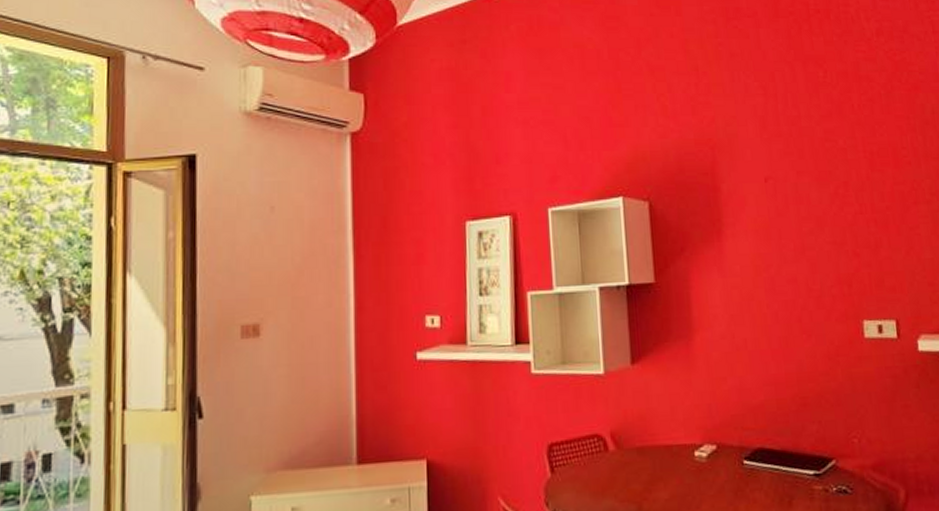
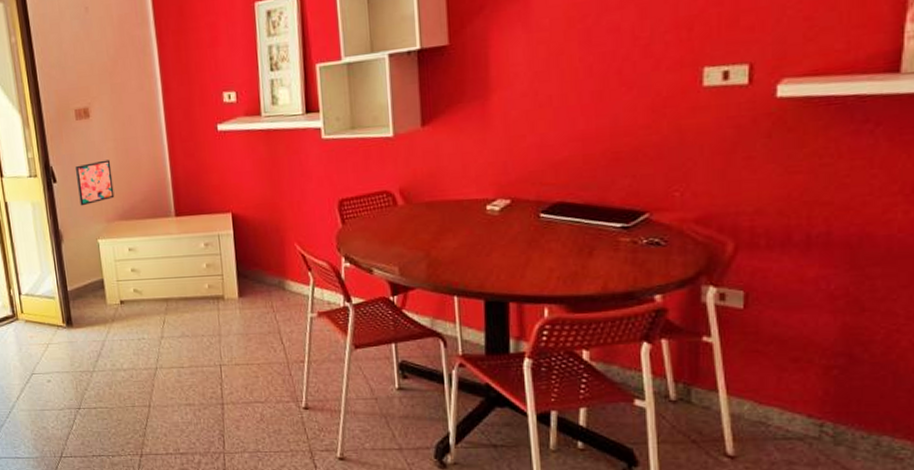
wall art: none [231,390,281,451] -> present [75,160,115,206]

